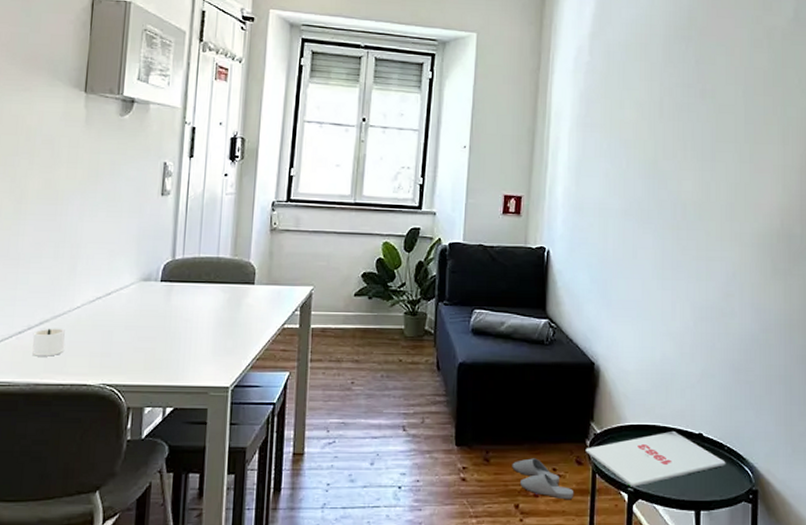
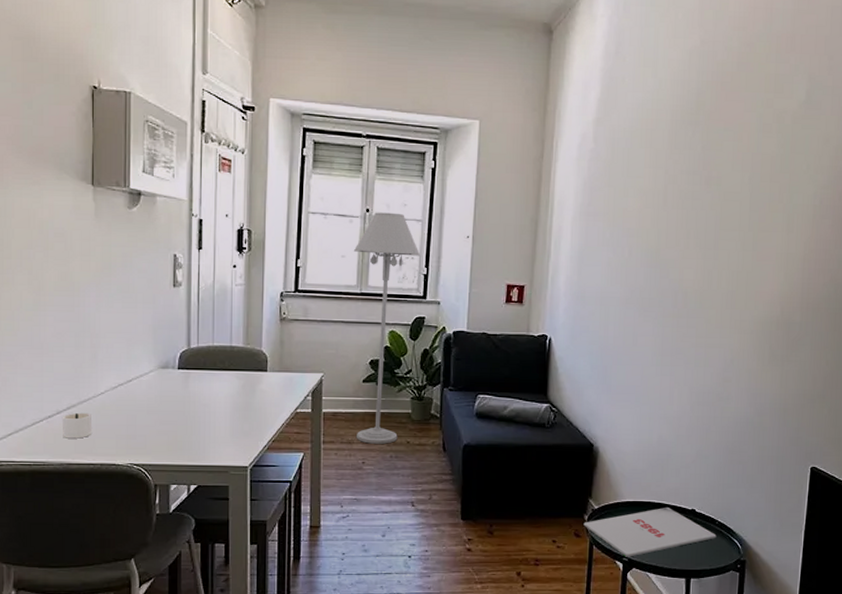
floor lamp: none [346,121,417,362] -> present [354,212,421,444]
slippers: present [512,458,574,500] -> none [514,531,573,568]

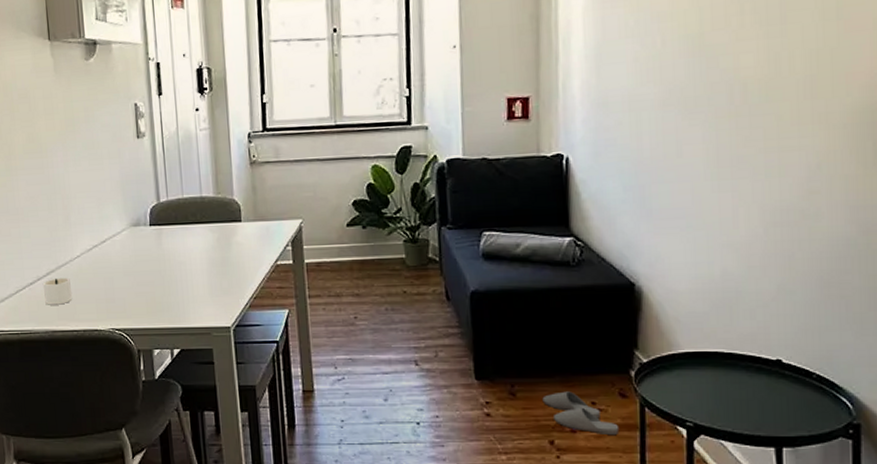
floor lamp: present [354,212,421,444] -> none [324,29,401,296]
slippers: none [514,531,573,568] -> present [542,391,620,436]
magazine: present [583,506,717,557] -> none [630,357,815,421]

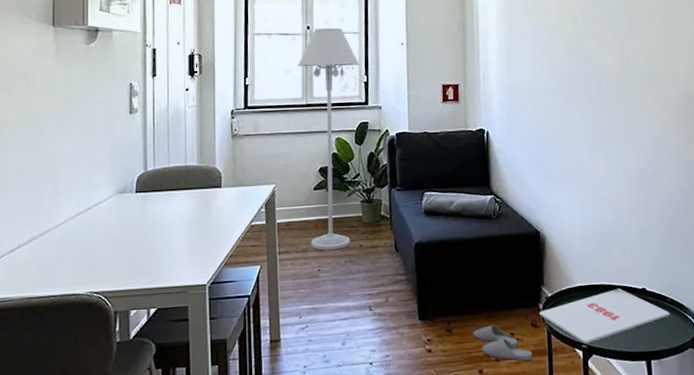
candle: present [42,277,73,305] -> none [23,244,53,272]
floor lamp: none [324,29,401,296] -> present [298,28,360,251]
magazine: none [630,357,815,421] -> present [539,288,670,344]

